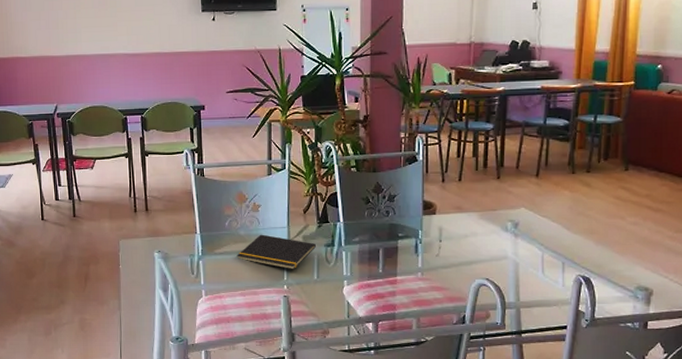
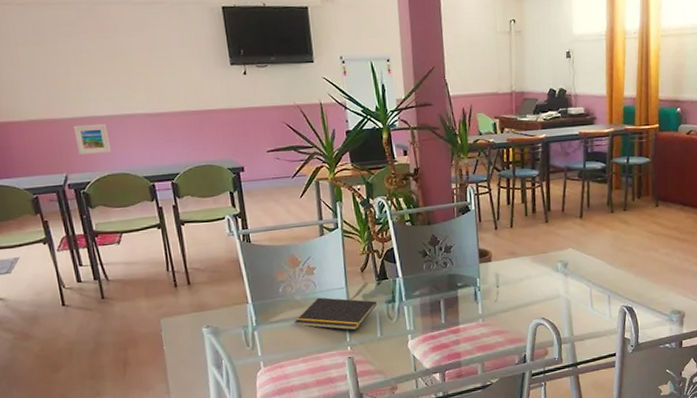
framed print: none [66,61,94,89] -> present [73,123,111,155]

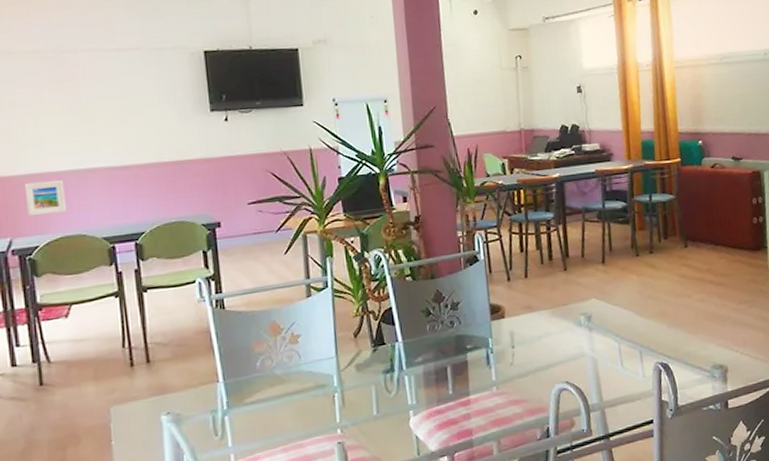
notepad: present [294,297,377,331] -> none [273,370,372,409]

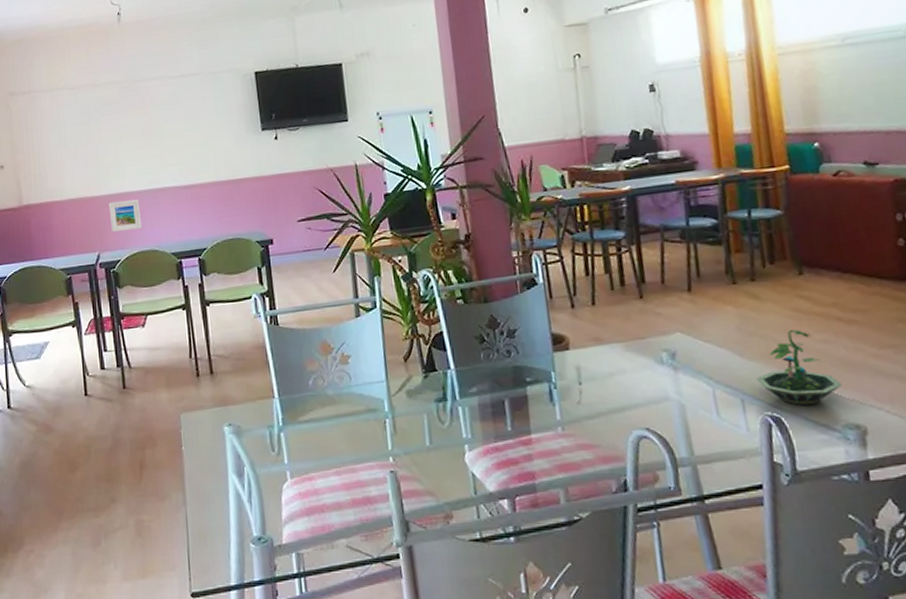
terrarium: none [651,291,712,353] -> present [756,329,842,406]

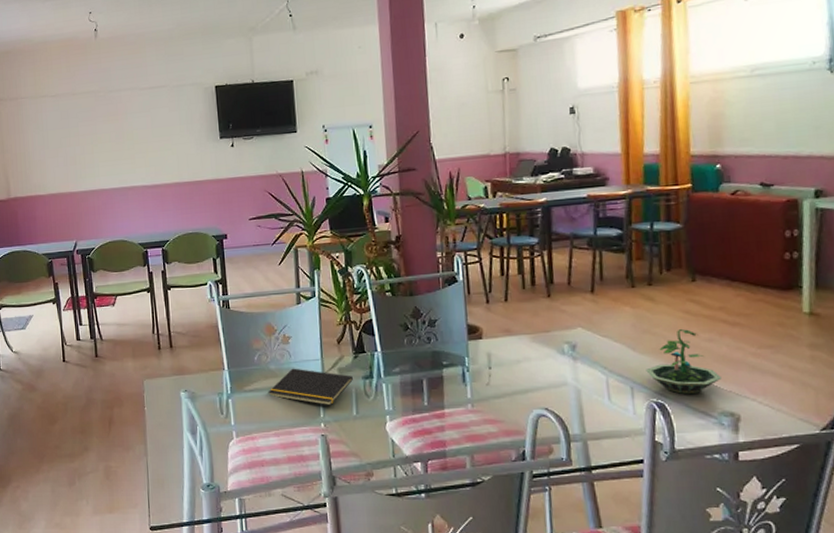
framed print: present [108,198,141,233] -> none [84,195,113,224]
notepad: none [326,392,424,436] -> present [268,368,353,406]

